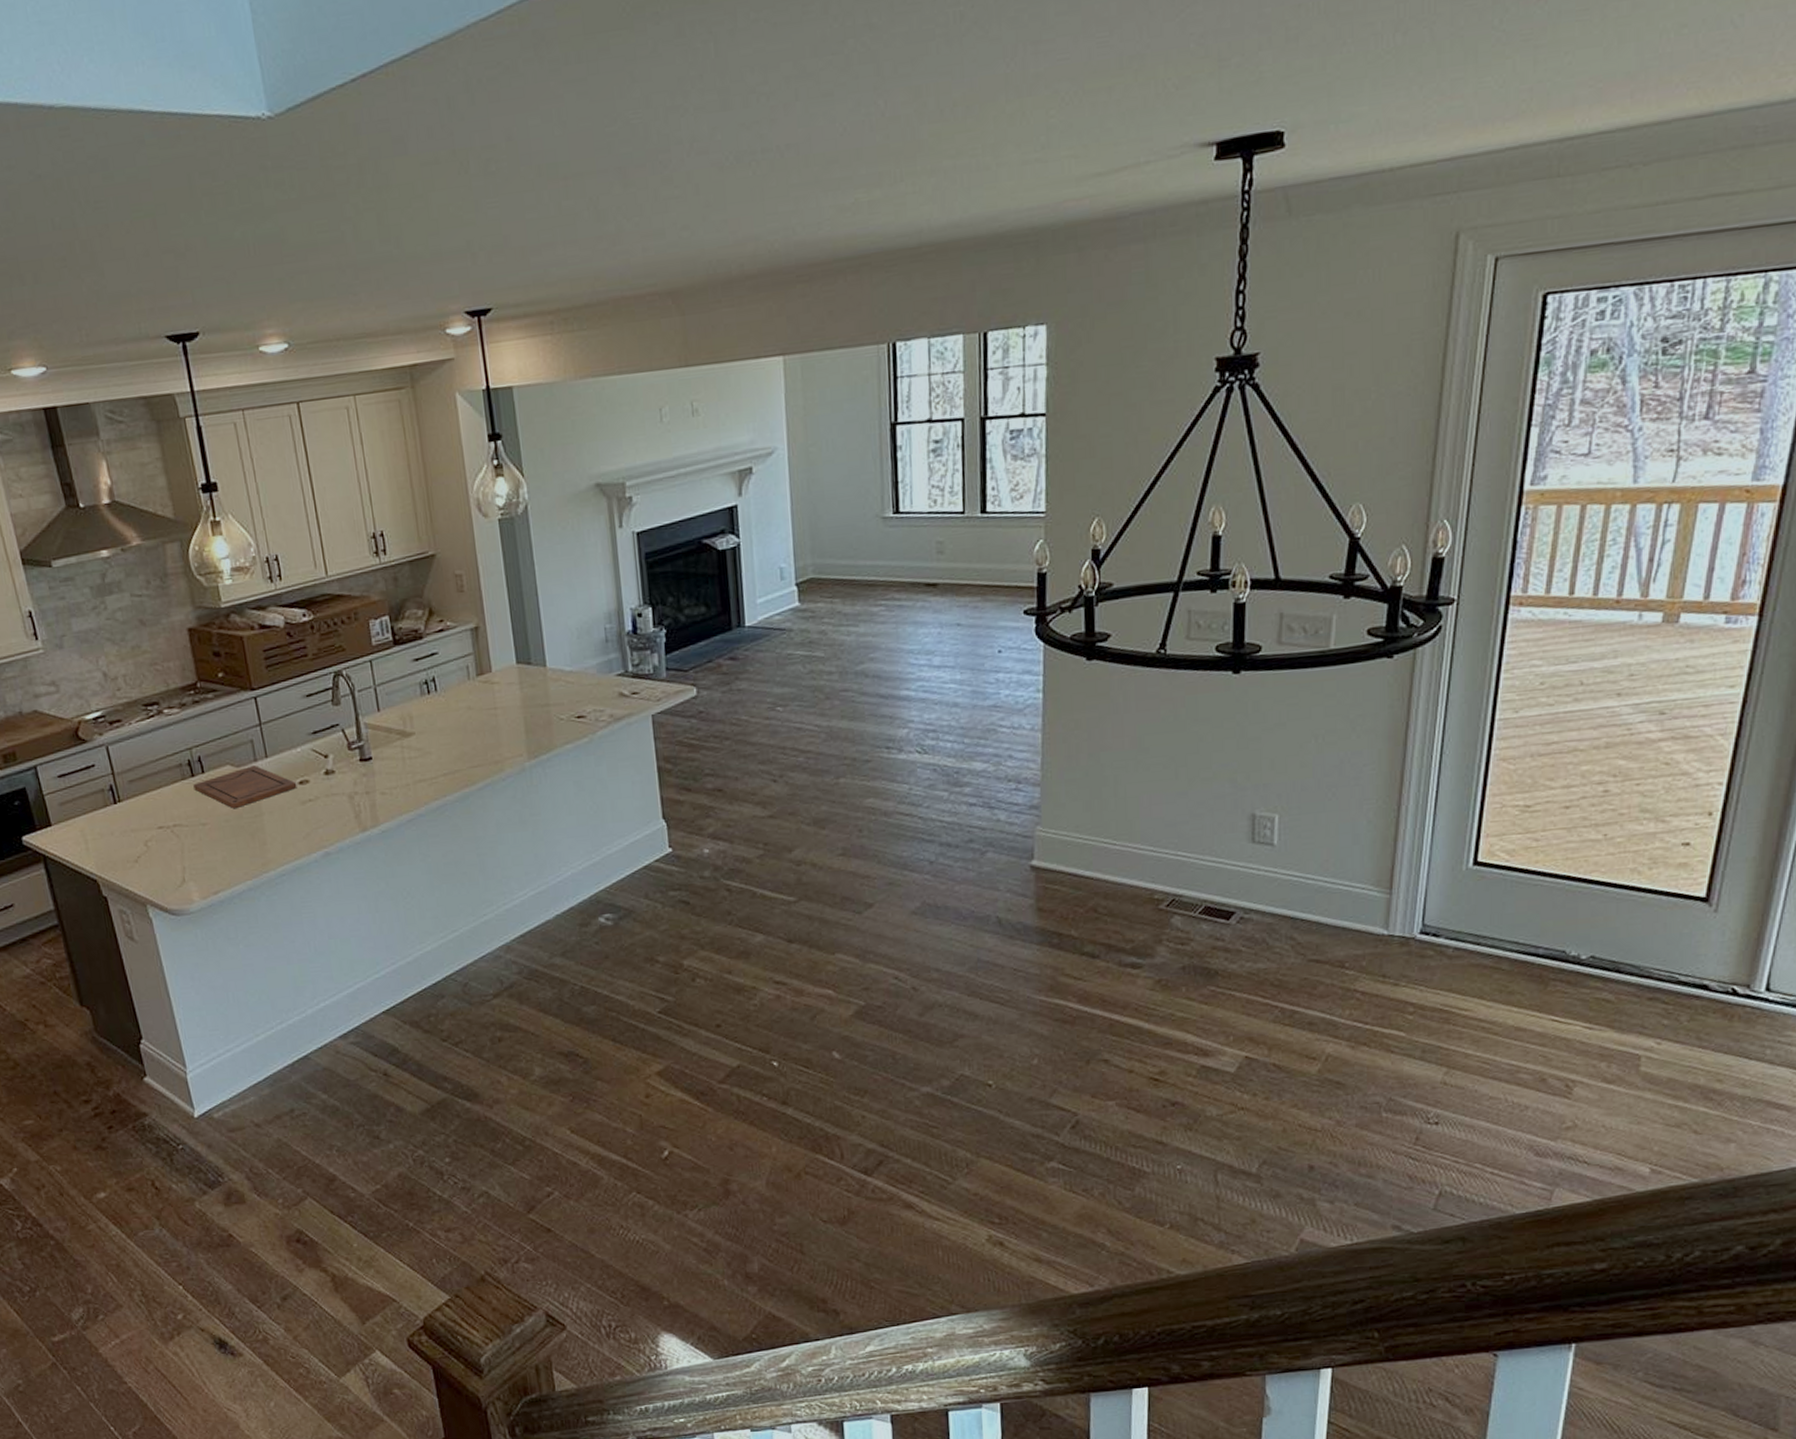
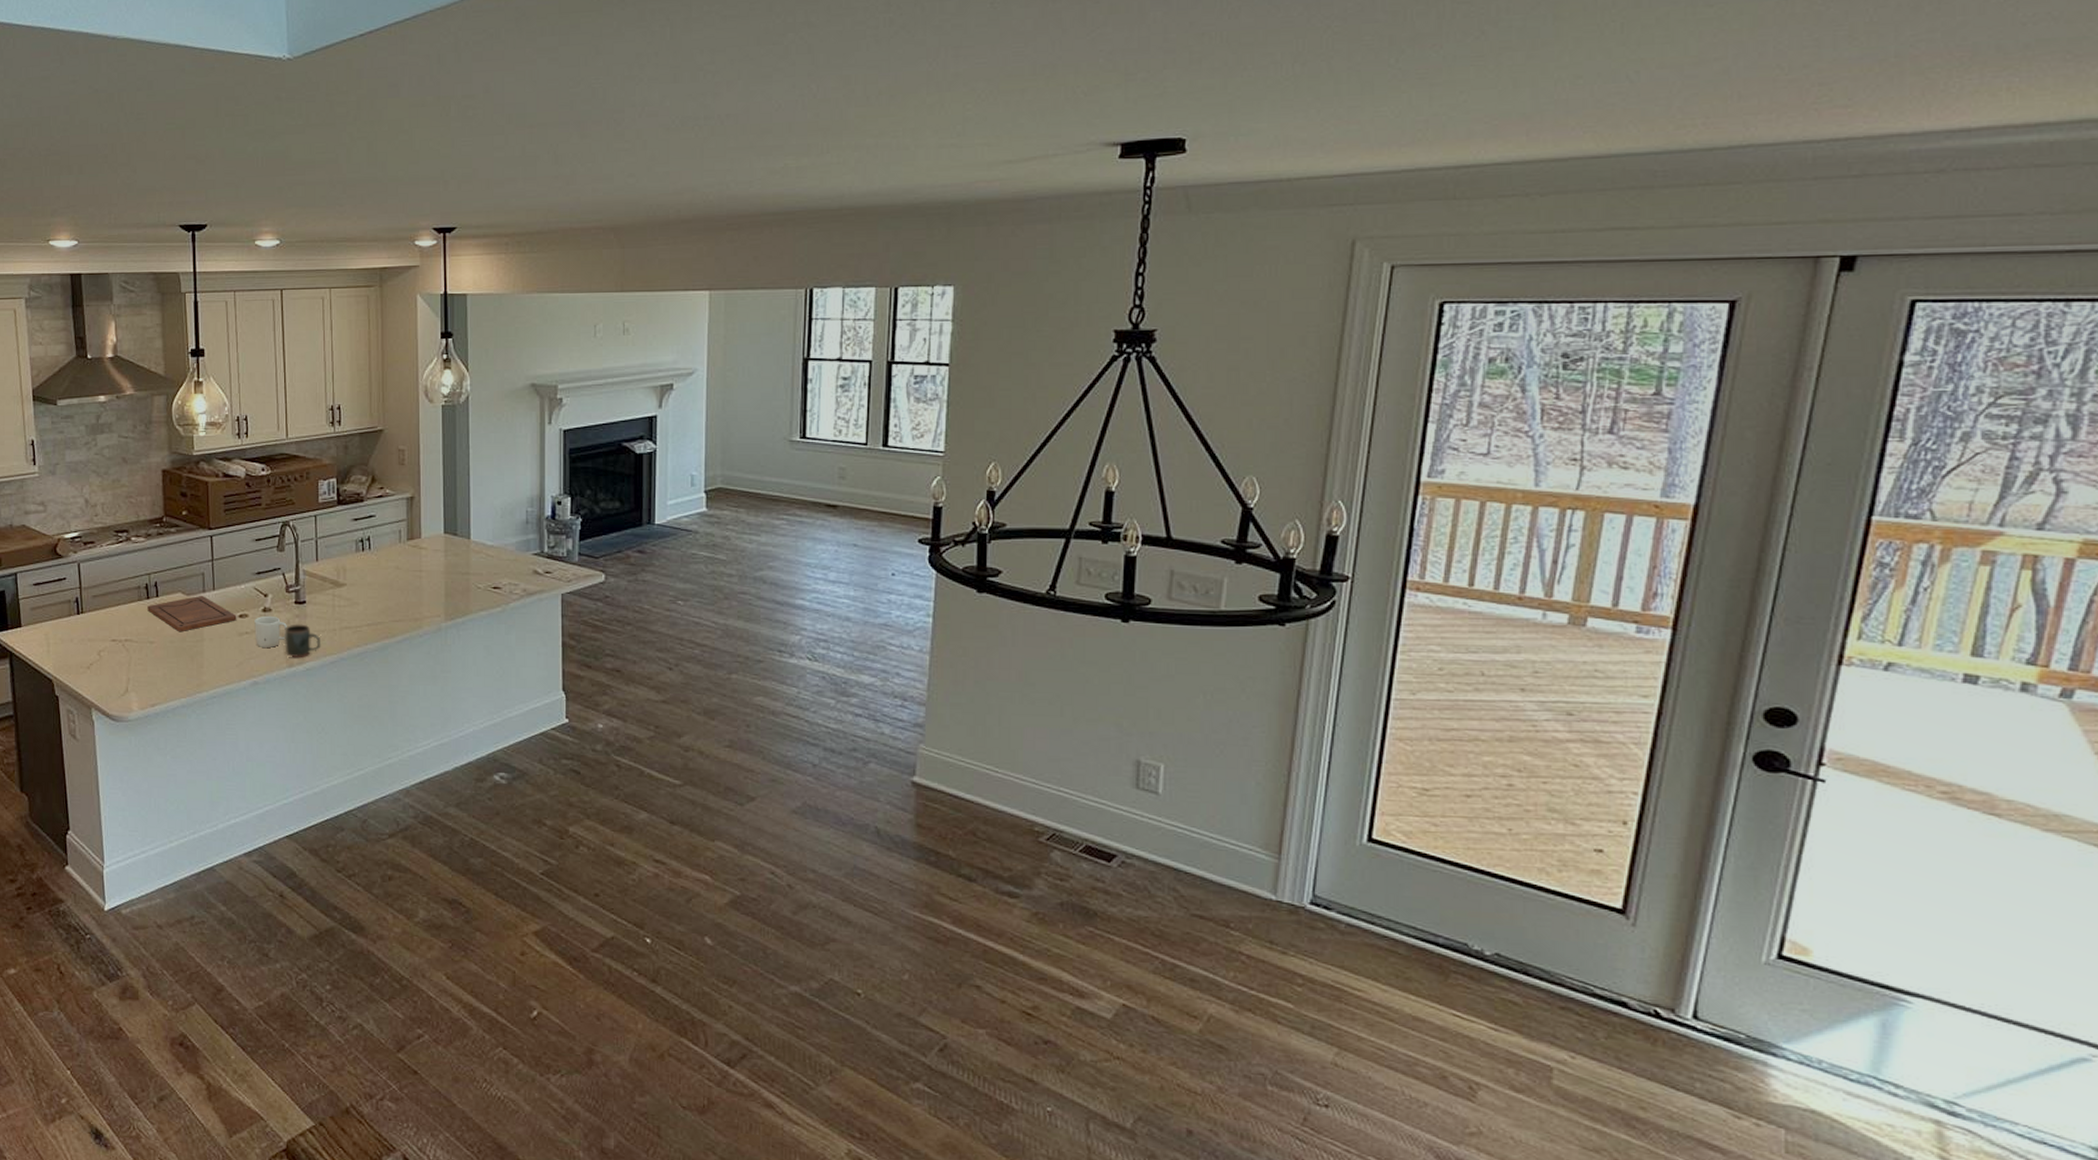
mug: none [317,777,355,815] -> present [254,615,287,649]
mug: none [352,782,396,821] -> present [283,624,321,658]

